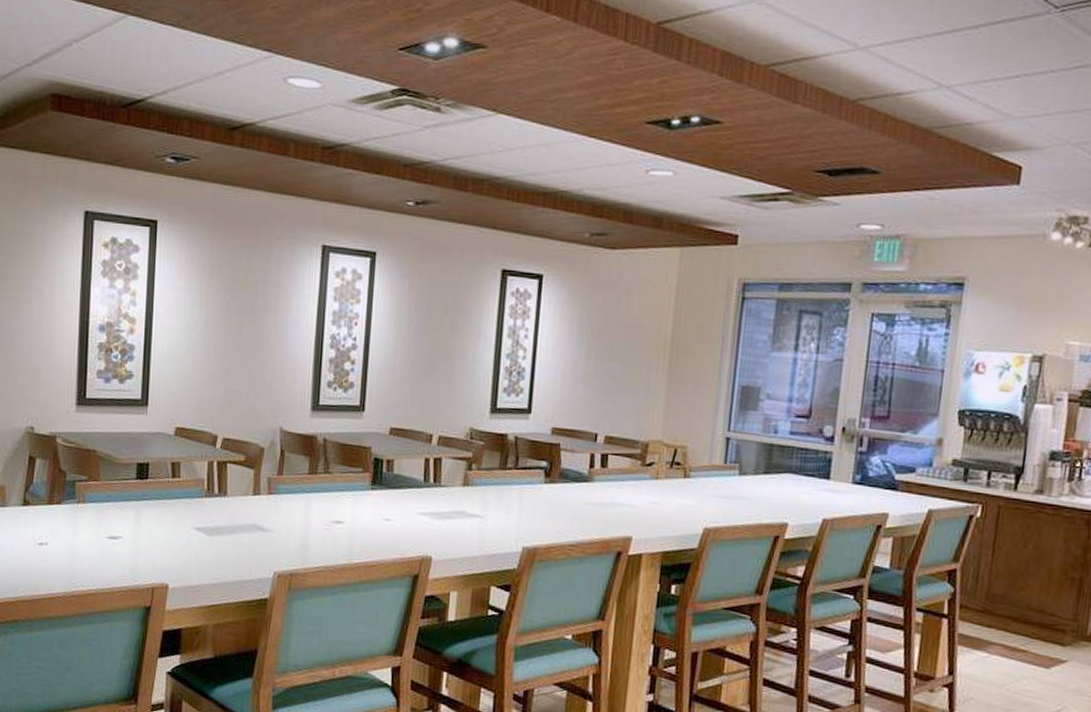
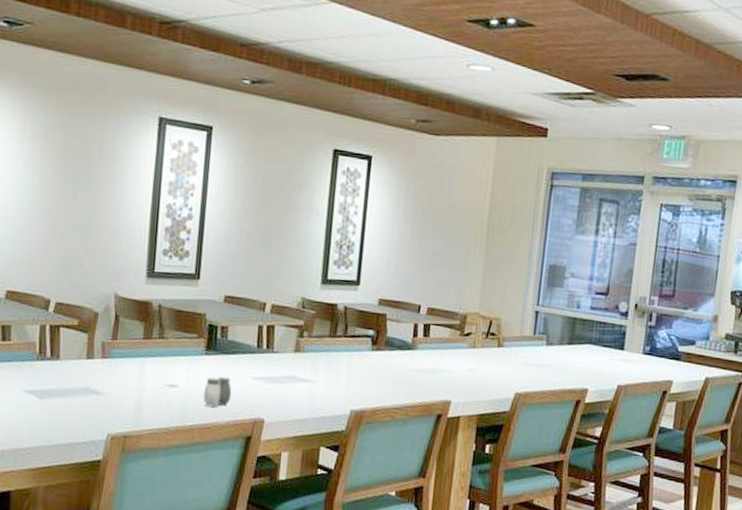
salt and pepper shaker: none [369,511,399,544] -> present [203,376,232,407]

